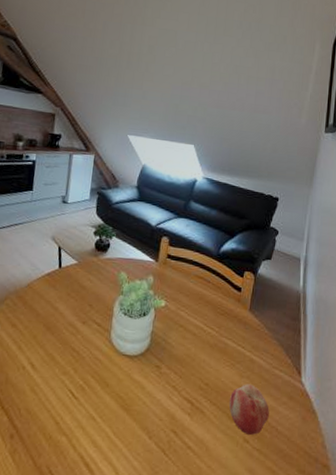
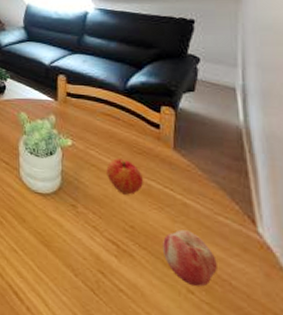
fruit: none [192,319,223,354] -> present [106,158,144,195]

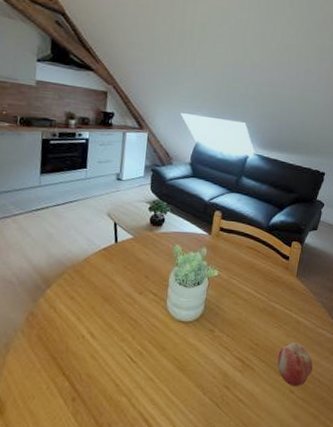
fruit: present [106,158,144,195] -> none [243,286,272,317]

